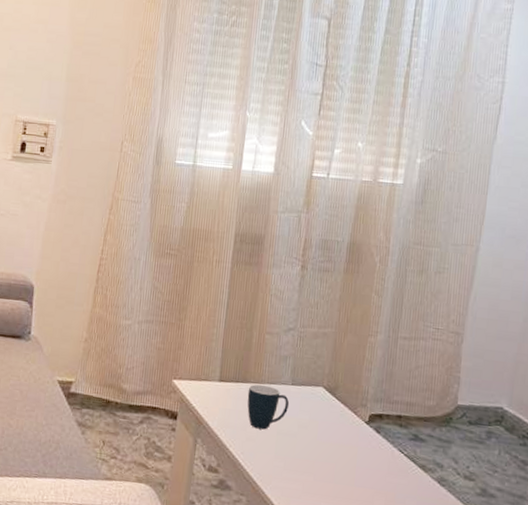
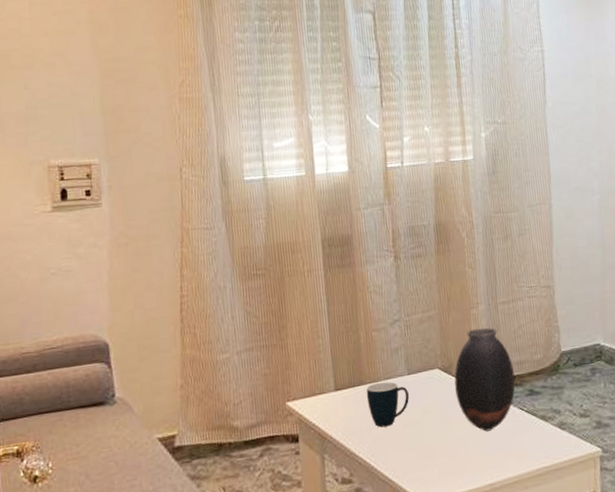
vase: none [335,357,402,464] -> present [454,327,515,432]

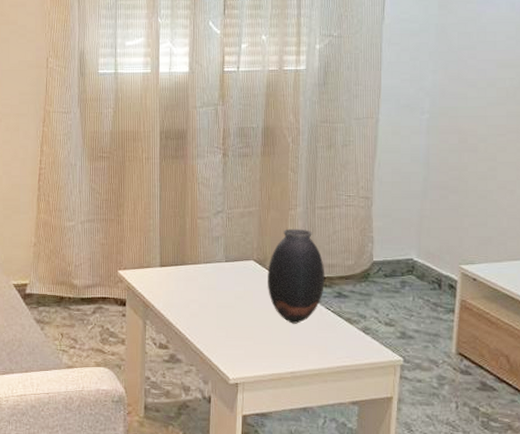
mug: present [366,381,410,428] -> none [187,265,225,305]

